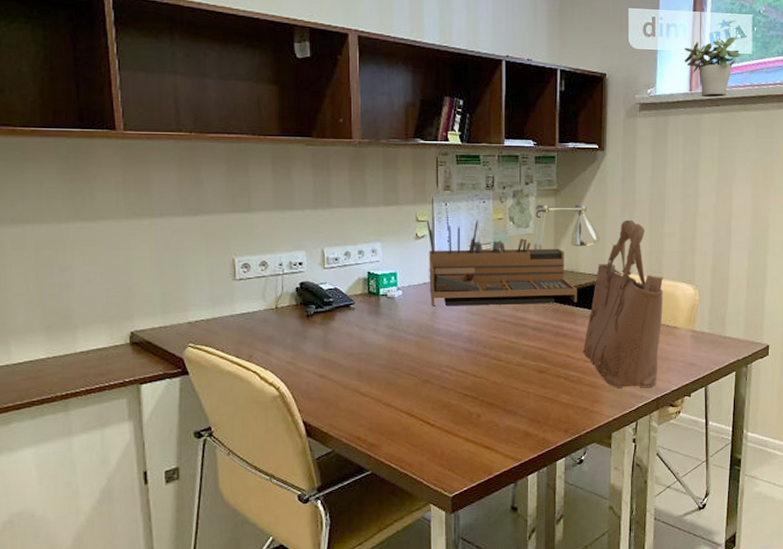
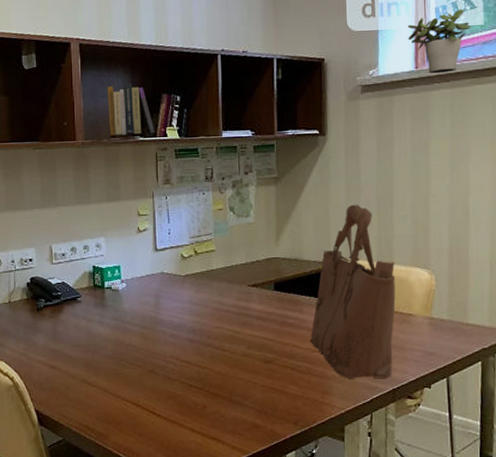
books: none [387,82,436,139] -> present [108,83,155,137]
desk organizer: present [427,219,577,307] -> none [148,211,303,298]
desk lamp: present [533,204,601,249] -> none [254,191,325,238]

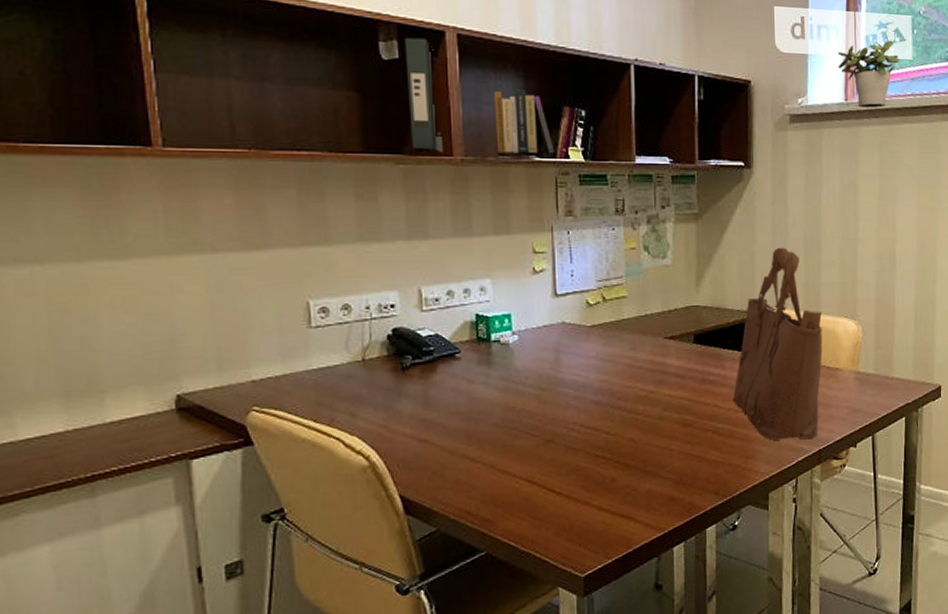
binder: none [40,49,68,140] -> present [404,37,443,154]

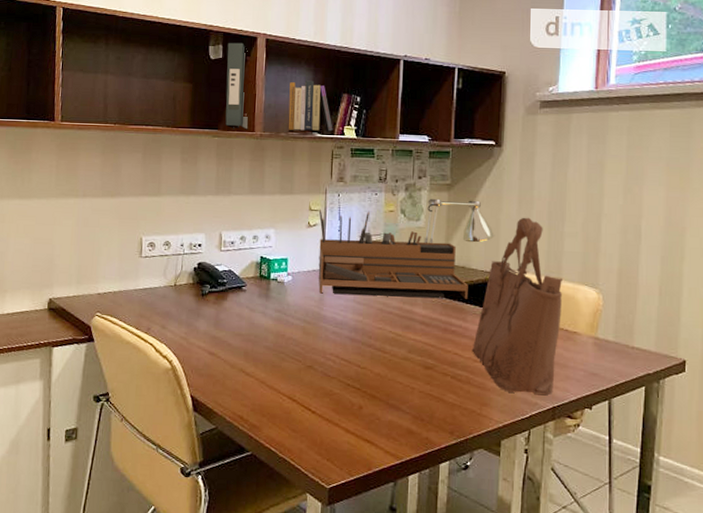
desk organizer: none [546,250,725,353] -> present [318,209,468,299]
desk lamp: none [672,231,750,283] -> present [424,198,495,243]
potted plant: present [837,40,900,108] -> none [589,34,653,96]

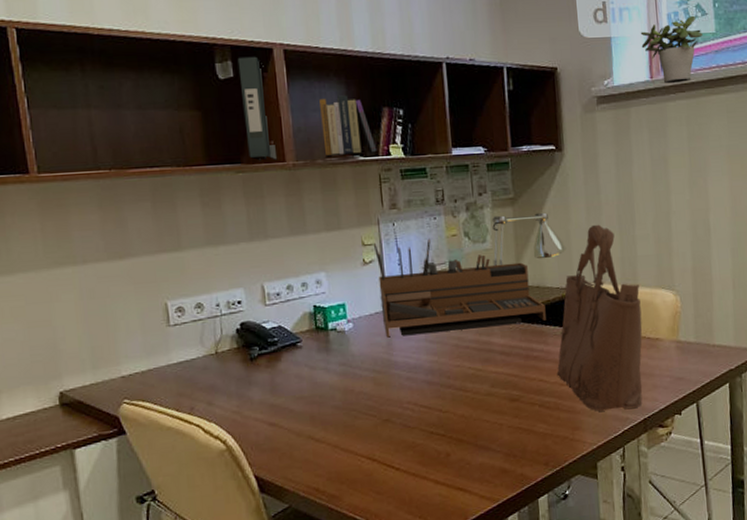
potted plant: none [589,34,653,96] -> present [640,15,703,84]

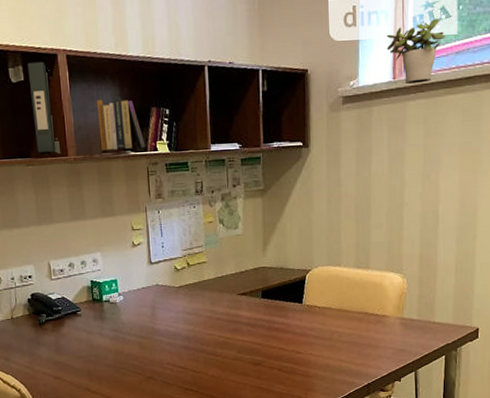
desk organizer: present [374,238,547,338] -> none [142,224,288,309]
desk lamp: present [492,212,567,266] -> none [243,202,308,249]
handbag: present [556,224,643,412] -> none [294,214,371,376]

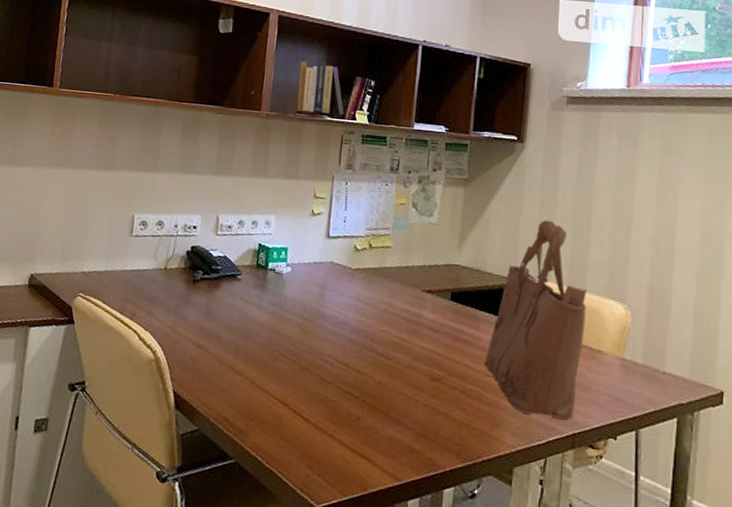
binder: present [27,61,60,156] -> none [230,16,259,108]
handbag: none [294,214,371,376] -> present [483,220,587,420]
potted plant: present [386,18,445,85] -> none [621,33,690,96]

